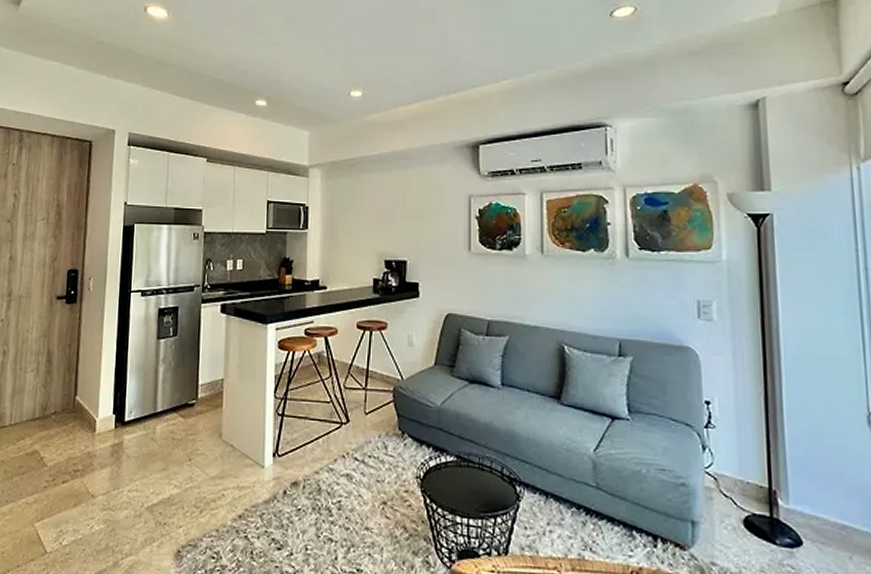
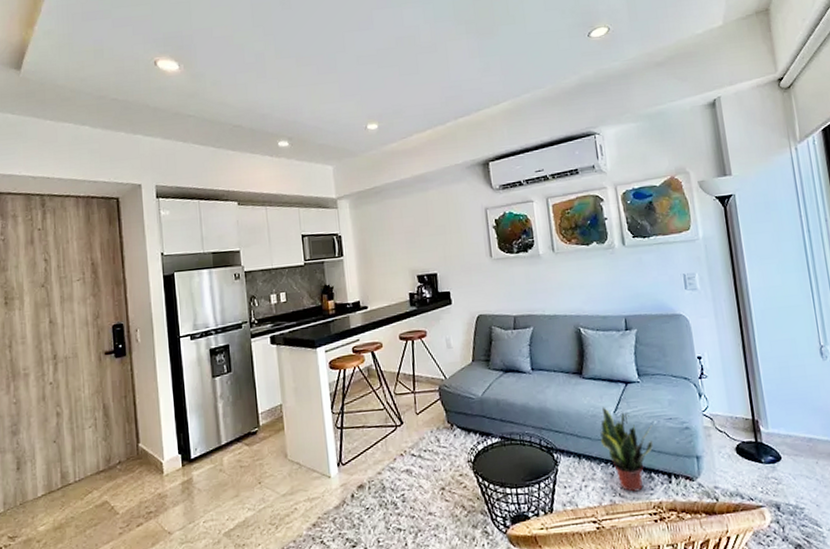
potted plant: none [575,442,640,550] -> present [600,407,653,492]

